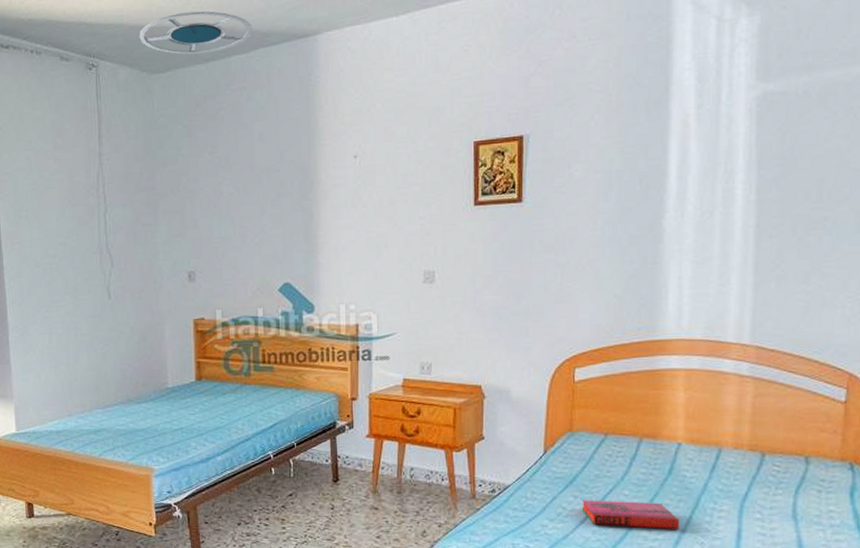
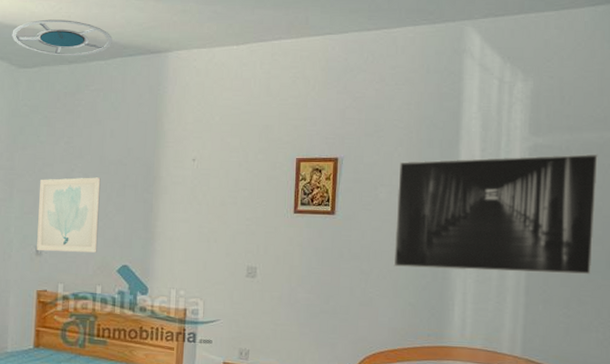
wall art: none [186,188,255,277] -> present [37,177,101,253]
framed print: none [594,95,844,255] -> present [393,154,598,275]

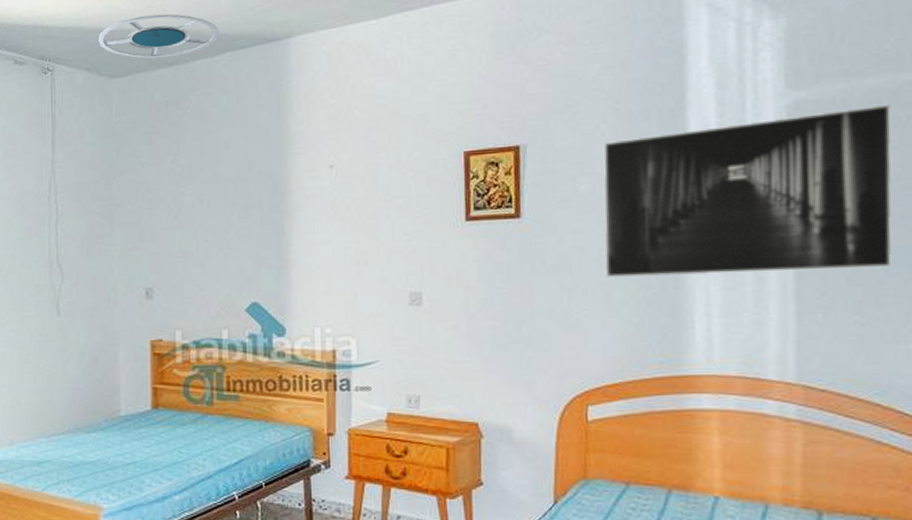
wall art: present [37,177,101,253] -> none [145,199,220,294]

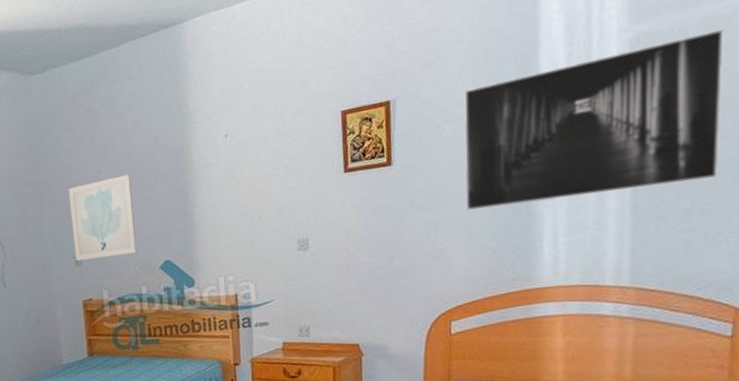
ceiling lamp: present [98,14,219,59] -> none [16,10,121,55]
wall art: none [145,199,220,294] -> present [69,174,137,262]

